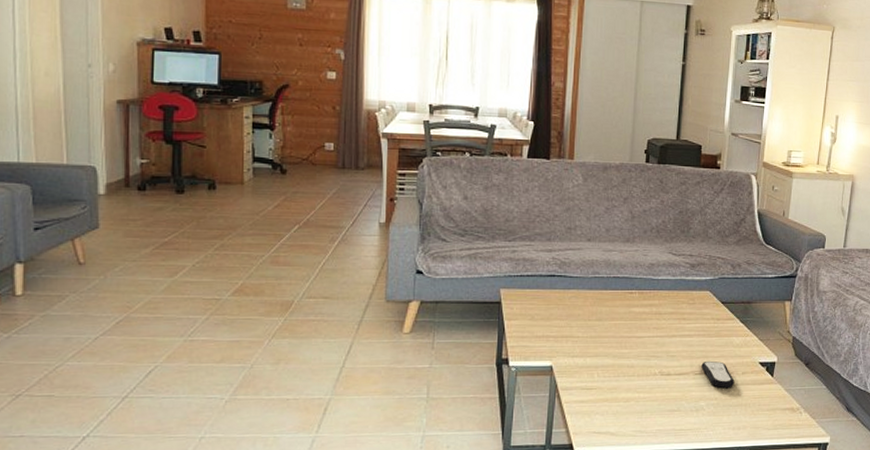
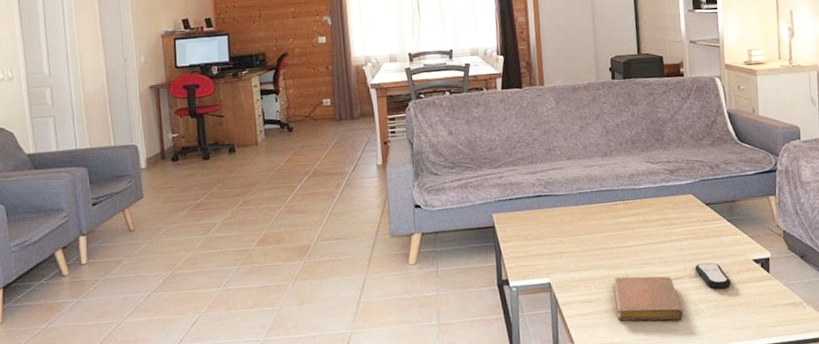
notebook: none [616,366,682,415] -> present [614,276,683,321]

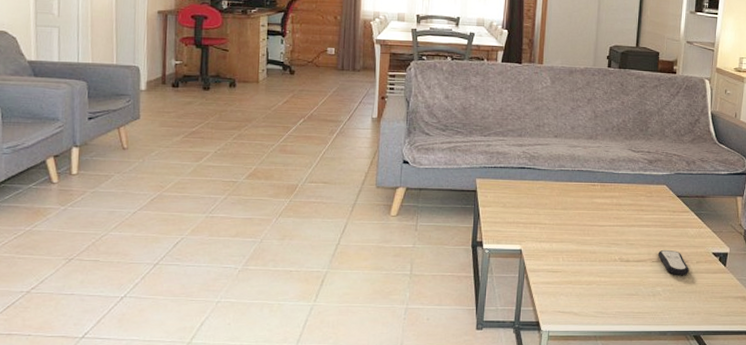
notebook: present [614,276,683,321] -> none [579,252,640,298]

